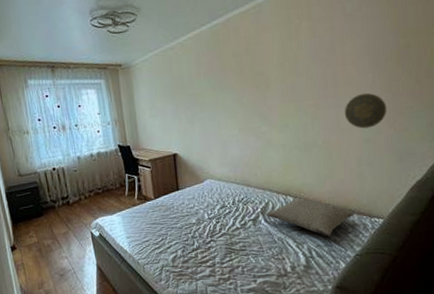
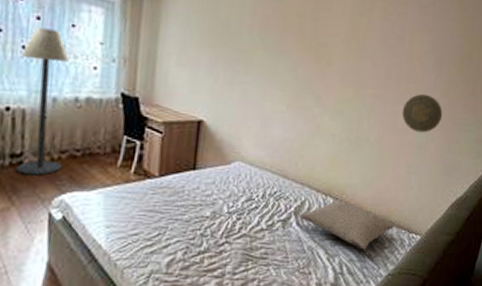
floor lamp: none [54,111,92,210] -> present [16,27,69,176]

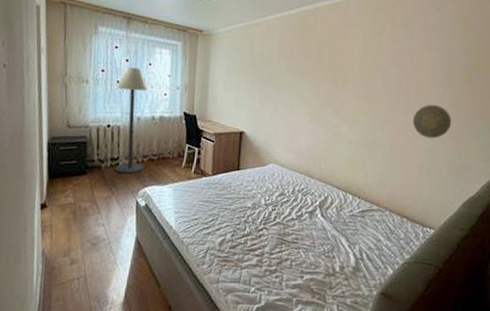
pillow: present [299,199,394,250] -> none [323,196,409,240]

